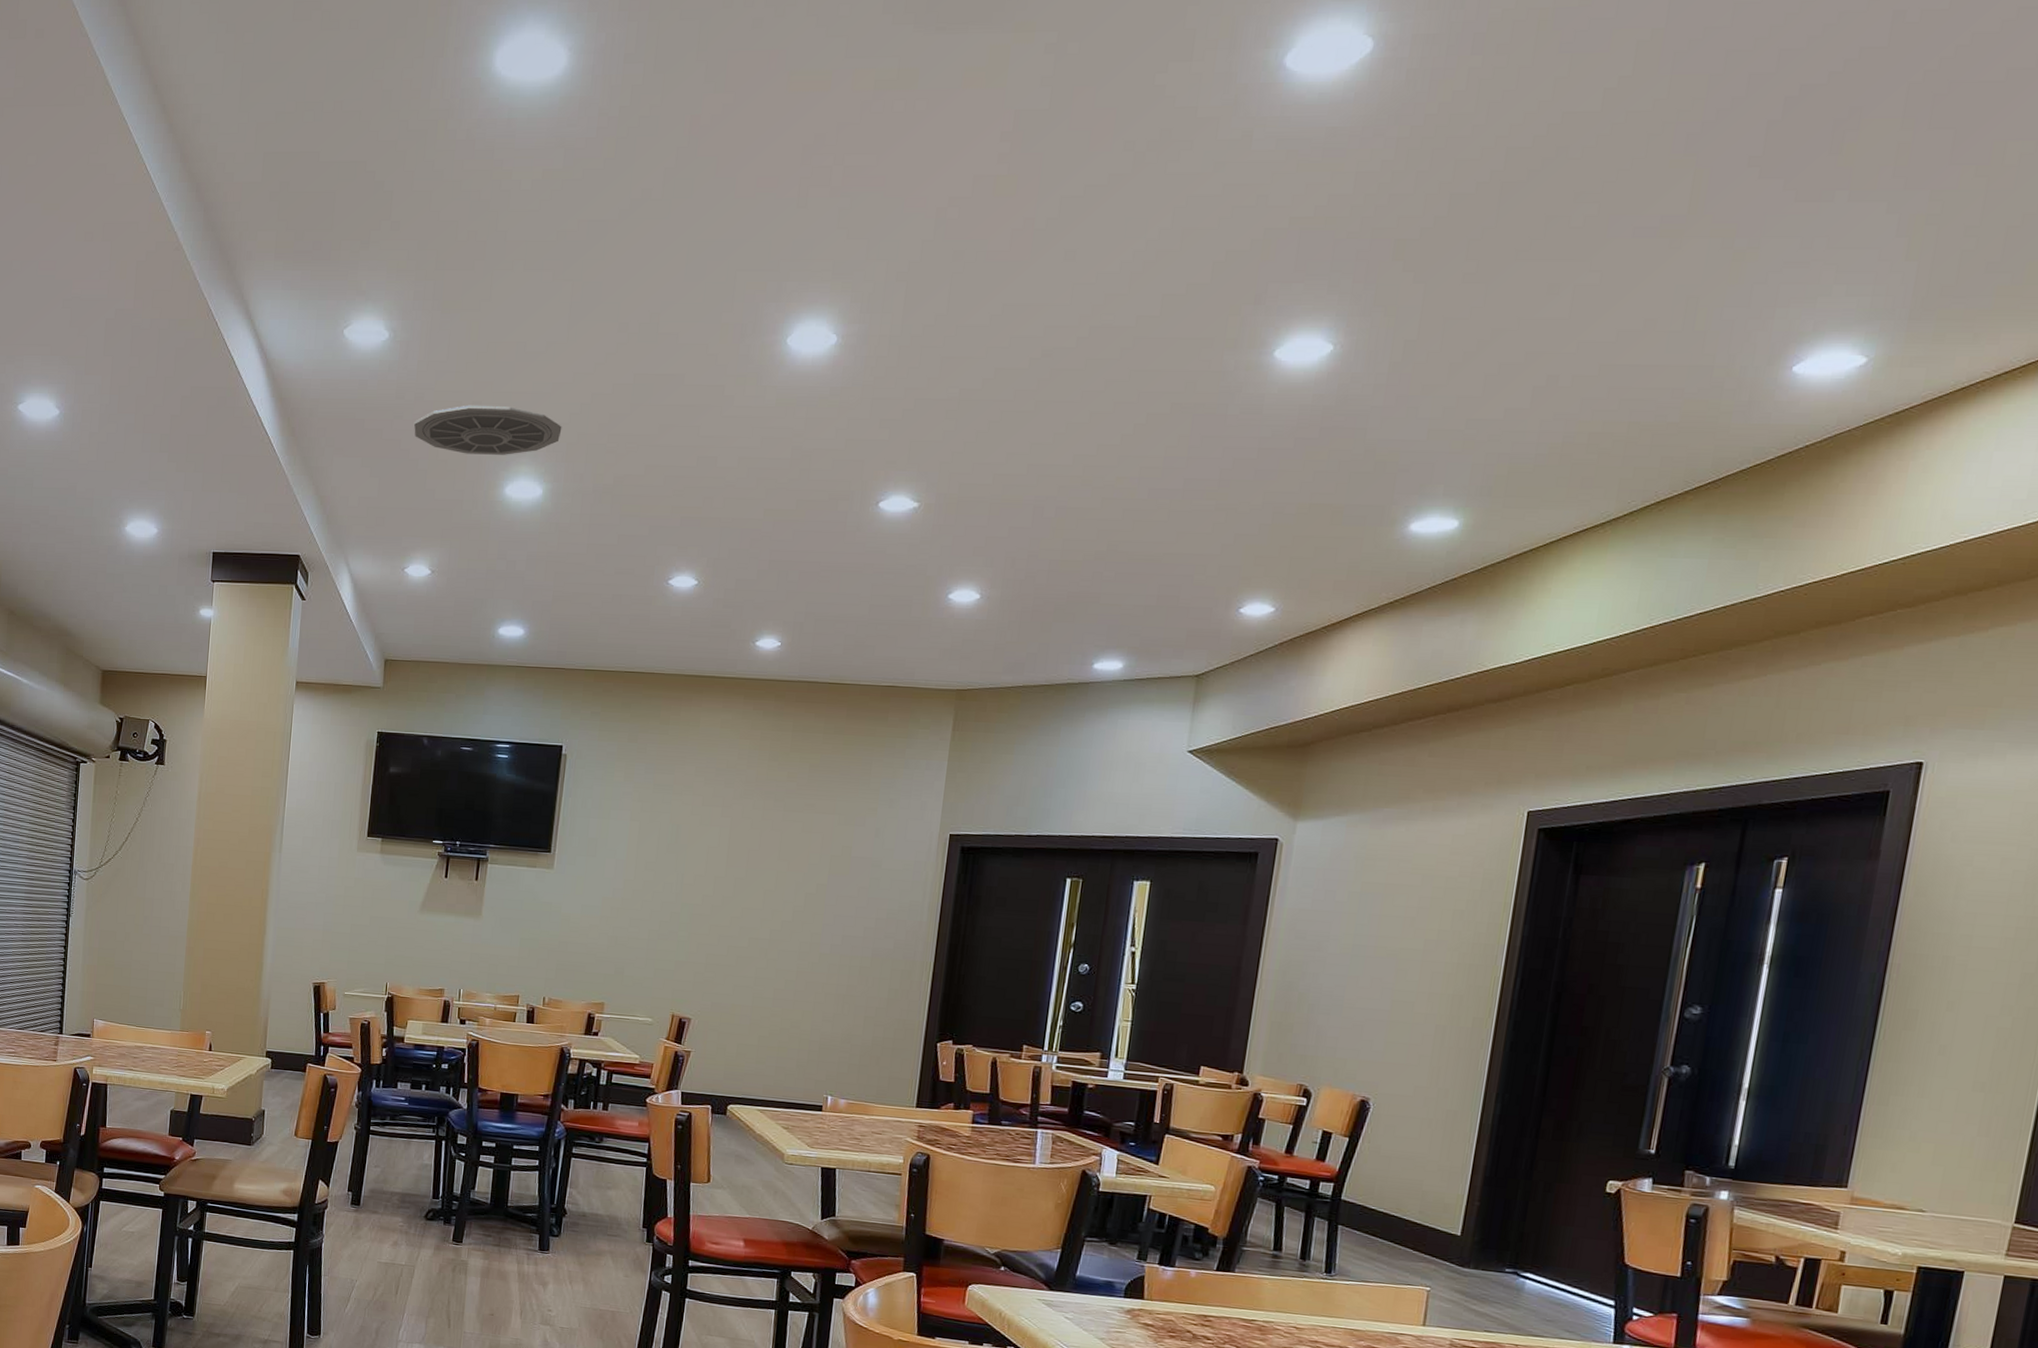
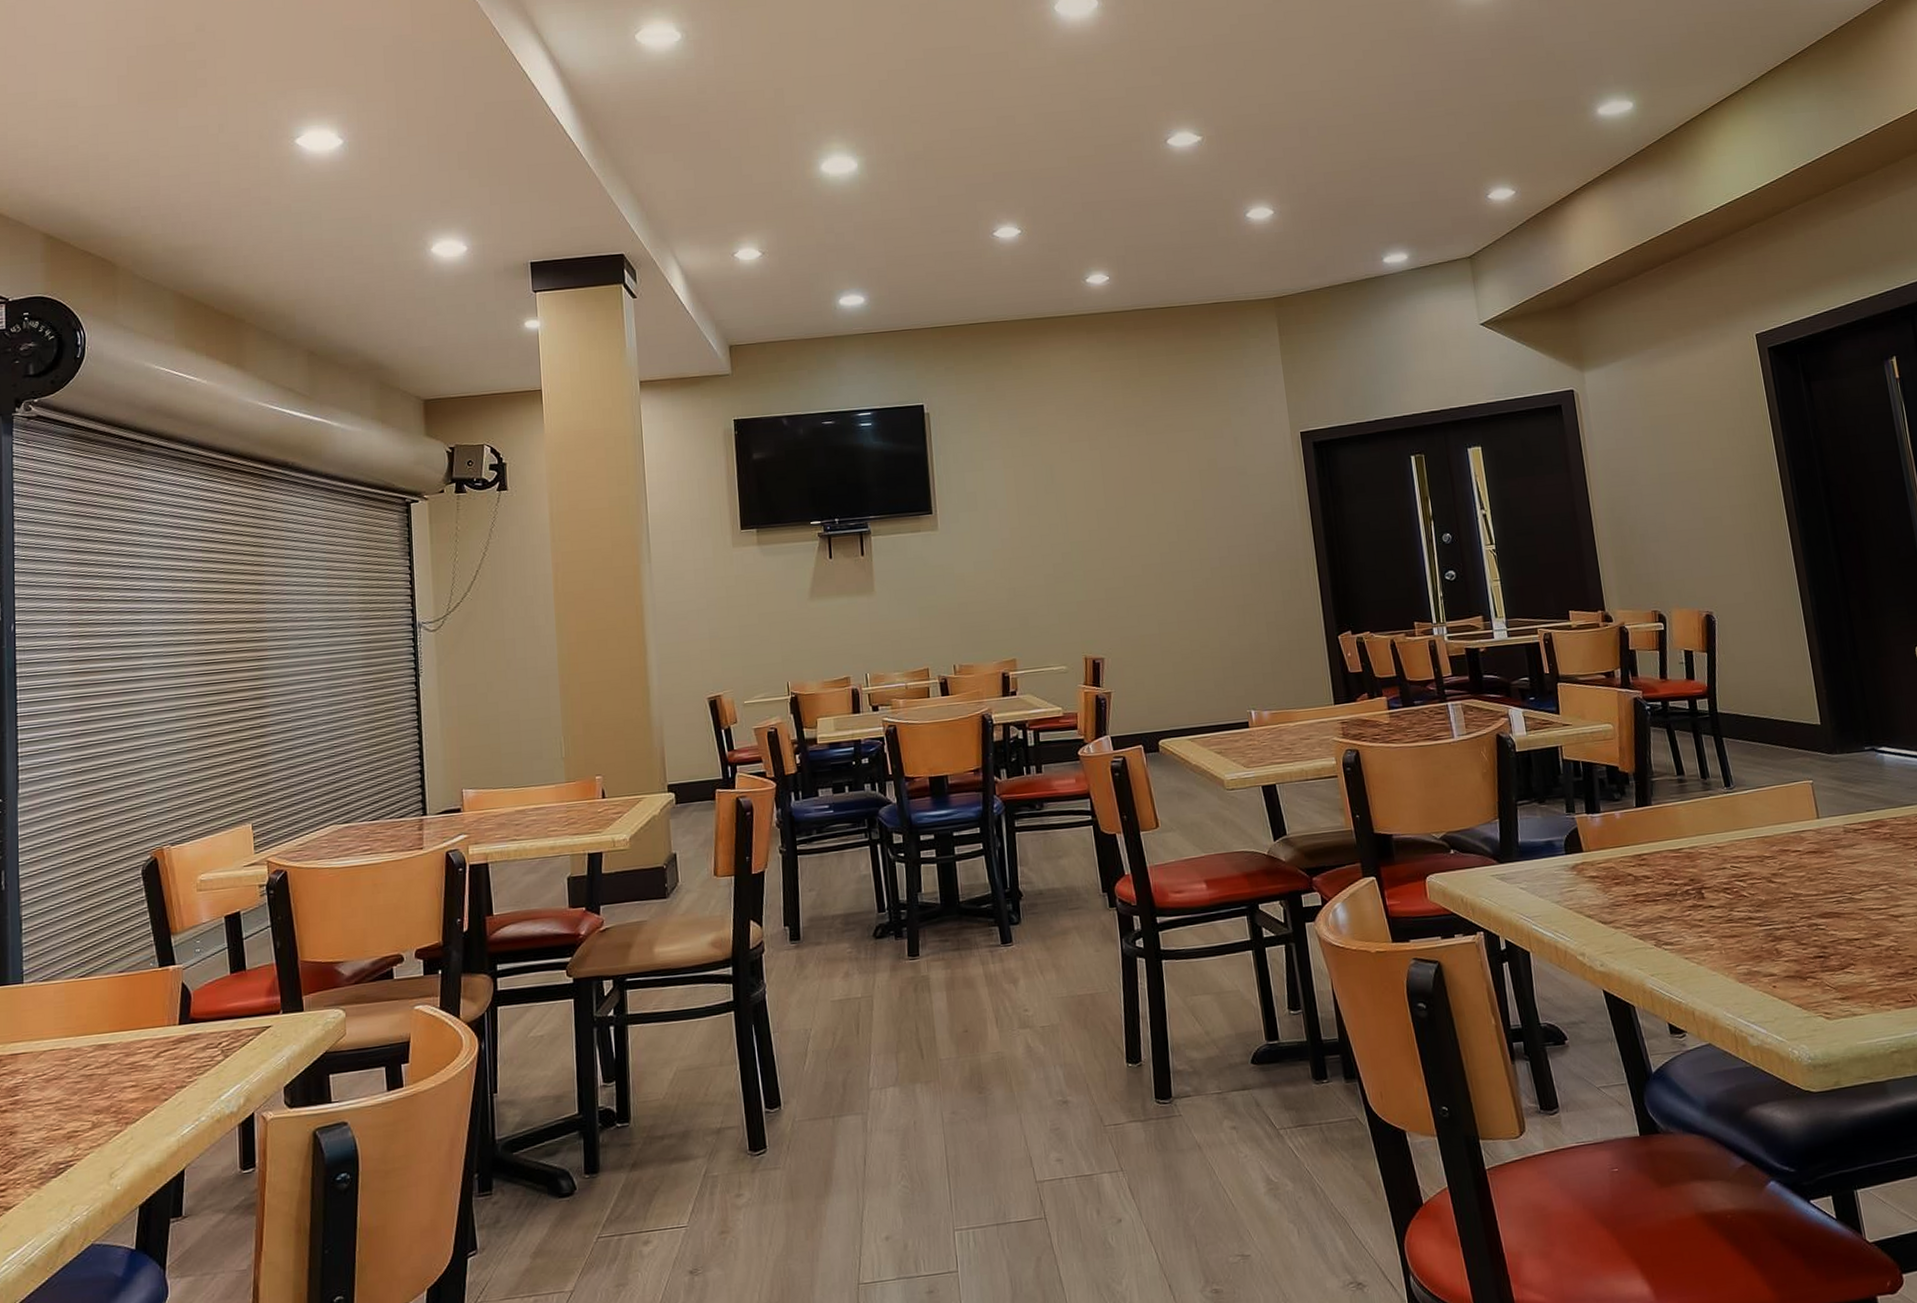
ceiling vent: present [414,405,562,455] -> none [720,90,865,138]

